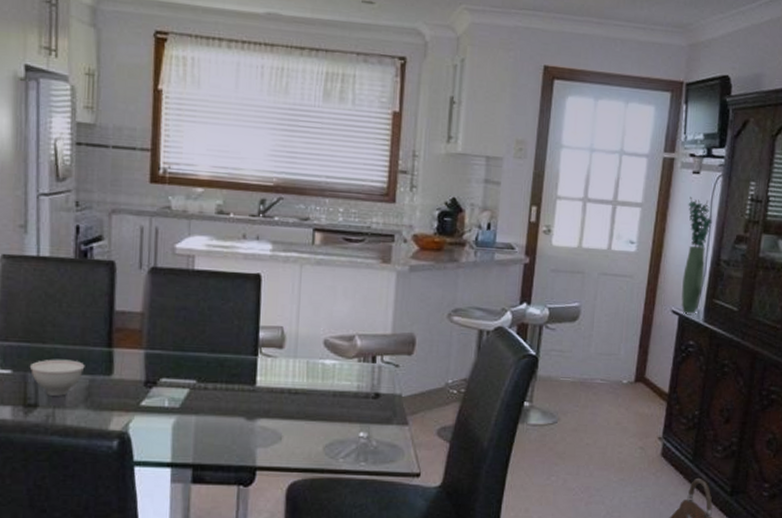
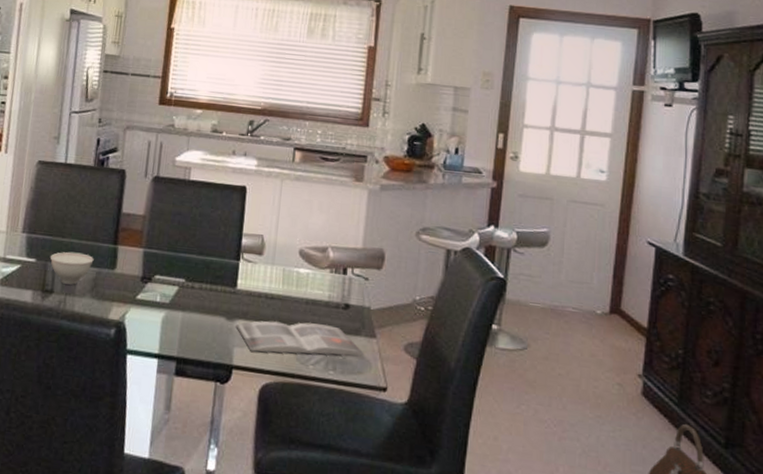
magazine: none [257,415,397,451] -> present [236,320,365,356]
vase: present [681,196,712,314] -> none [658,128,688,247]

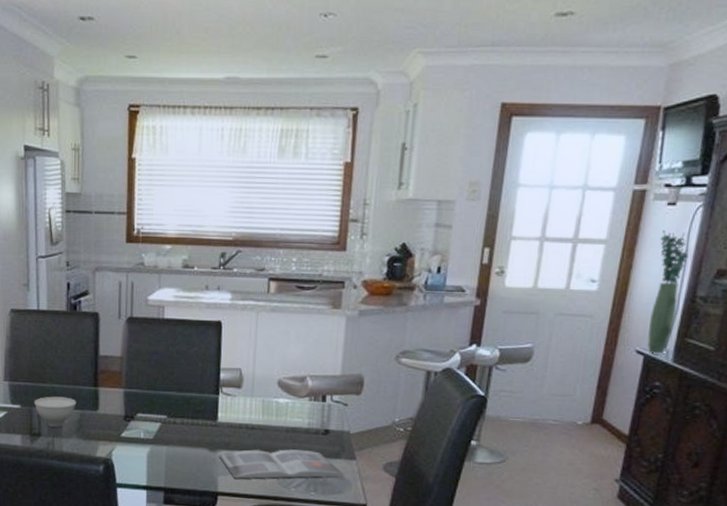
vase: none [658,128,688,247] -> present [647,230,689,354]

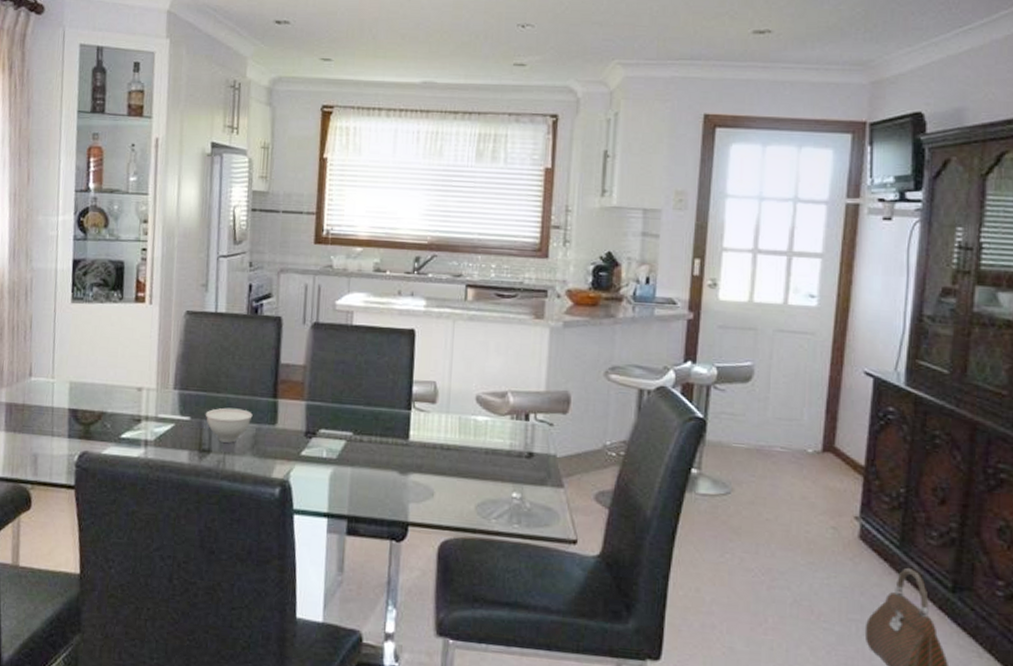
magazine: present [219,449,345,479] -> none [410,473,552,508]
vase: present [647,230,689,354] -> none [876,245,910,377]

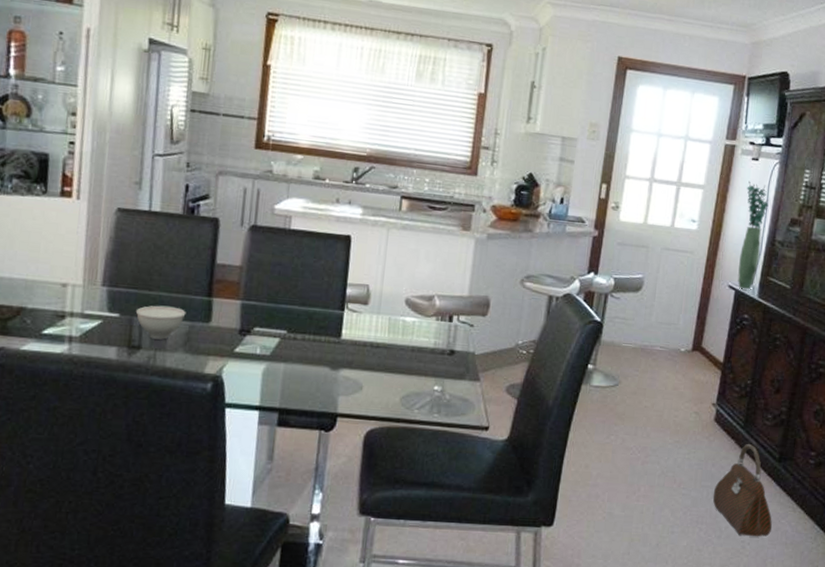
vase: none [876,245,910,377] -> present [737,181,769,290]

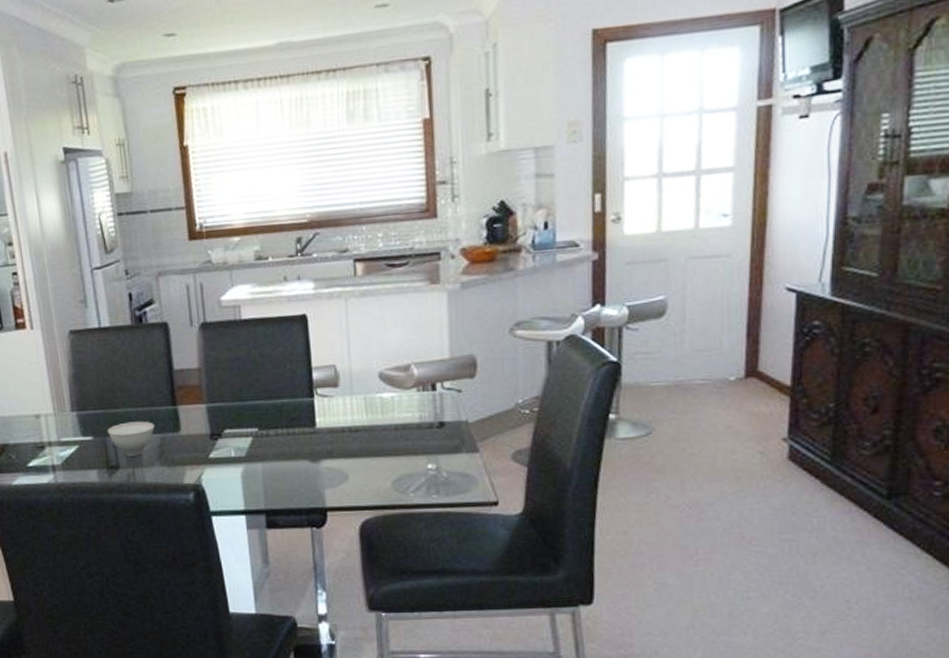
handbag: present [713,443,772,537] -> none [798,481,887,595]
vase: present [737,181,769,290] -> none [796,147,832,290]

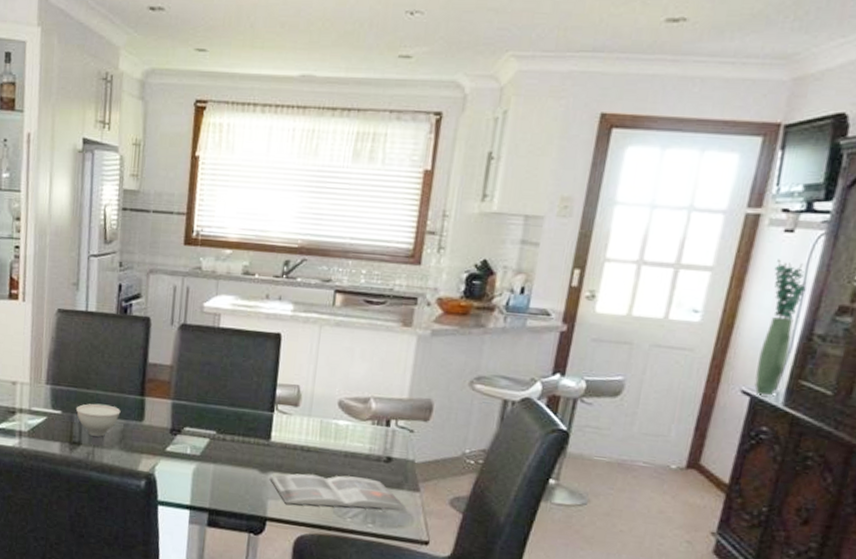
magazine: none [322,448,469,490] -> present [270,473,407,510]
vase: none [796,147,832,290] -> present [754,259,806,396]

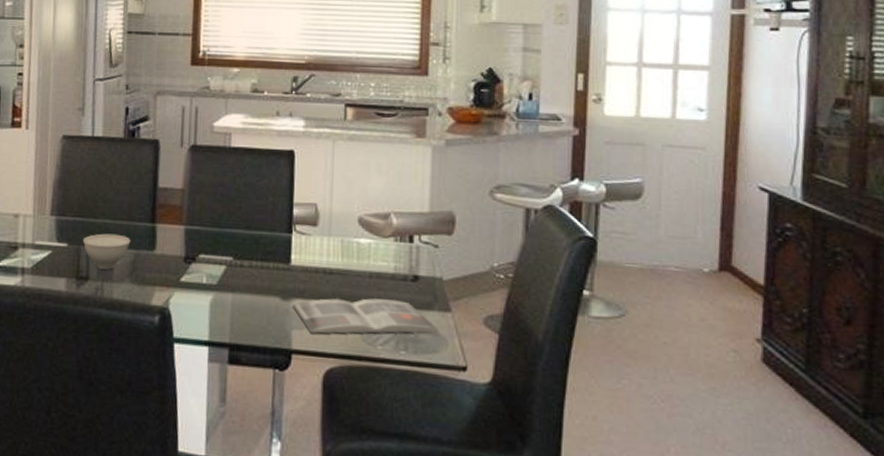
vase: present [754,259,806,396] -> none [768,56,801,192]

